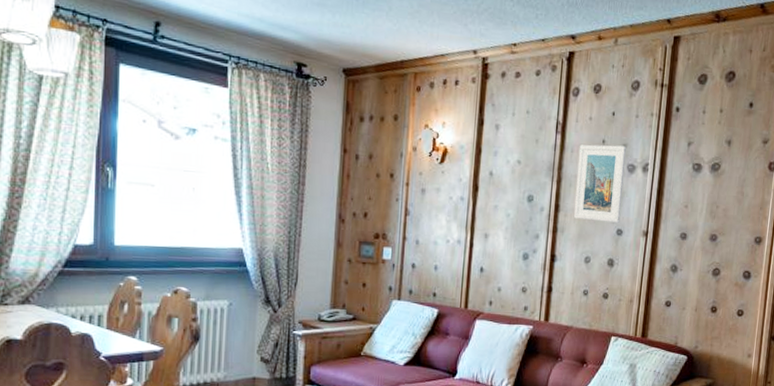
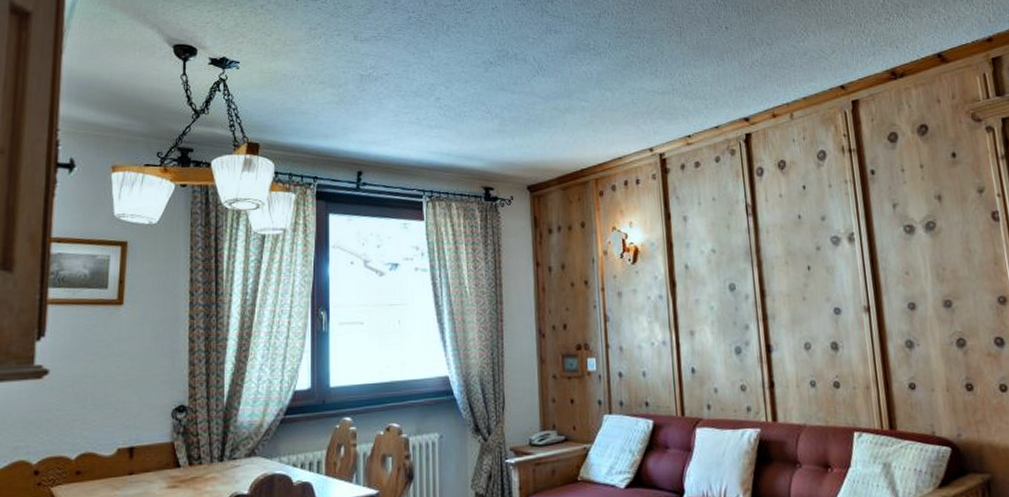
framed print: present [574,144,627,223] -> none [774,218,836,303]

